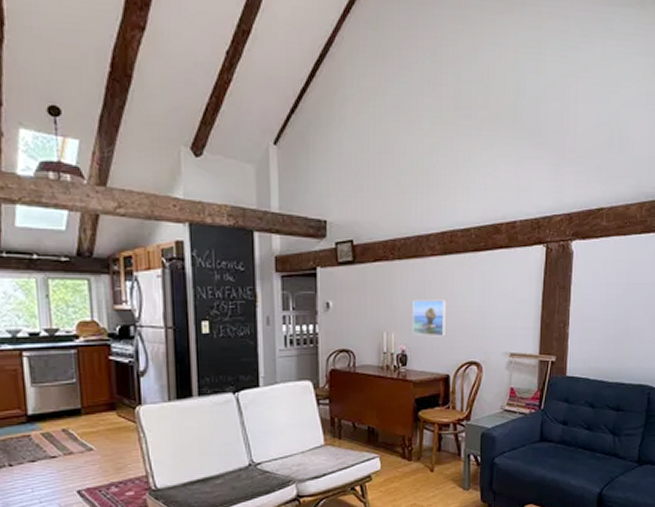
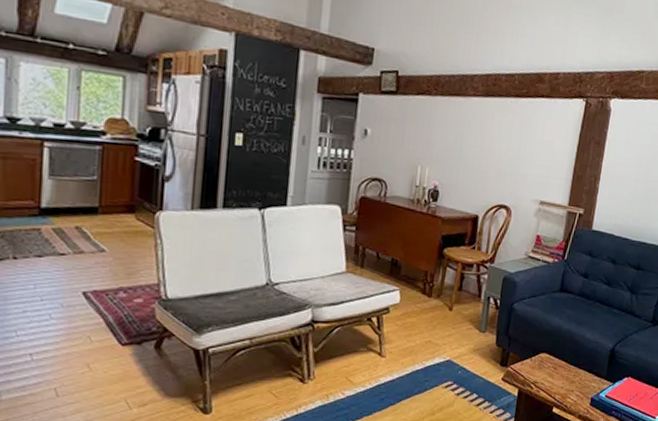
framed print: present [413,299,447,337] -> none [447,137,484,177]

